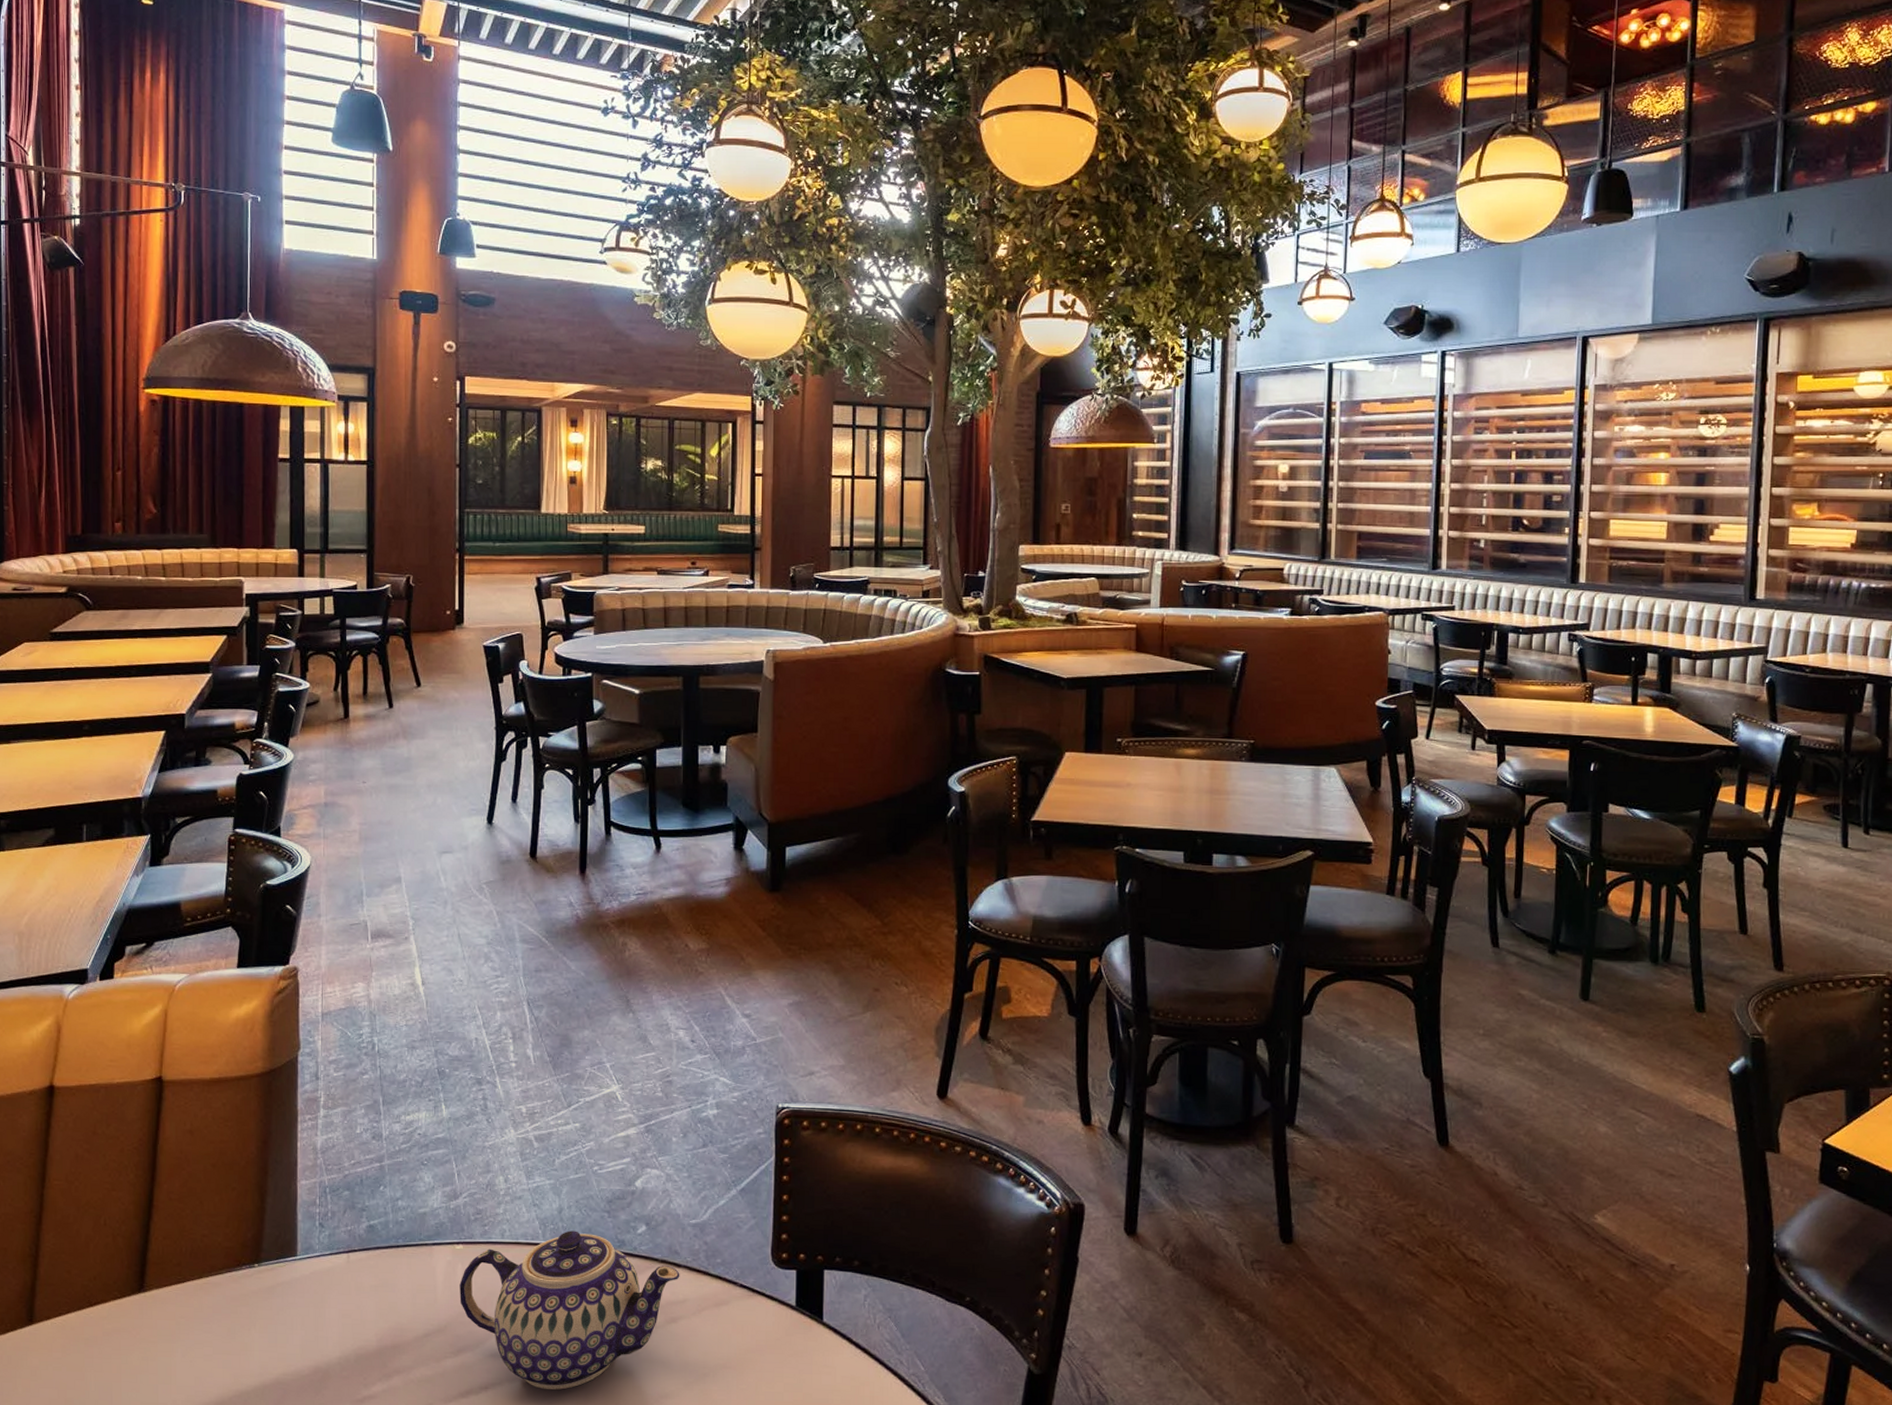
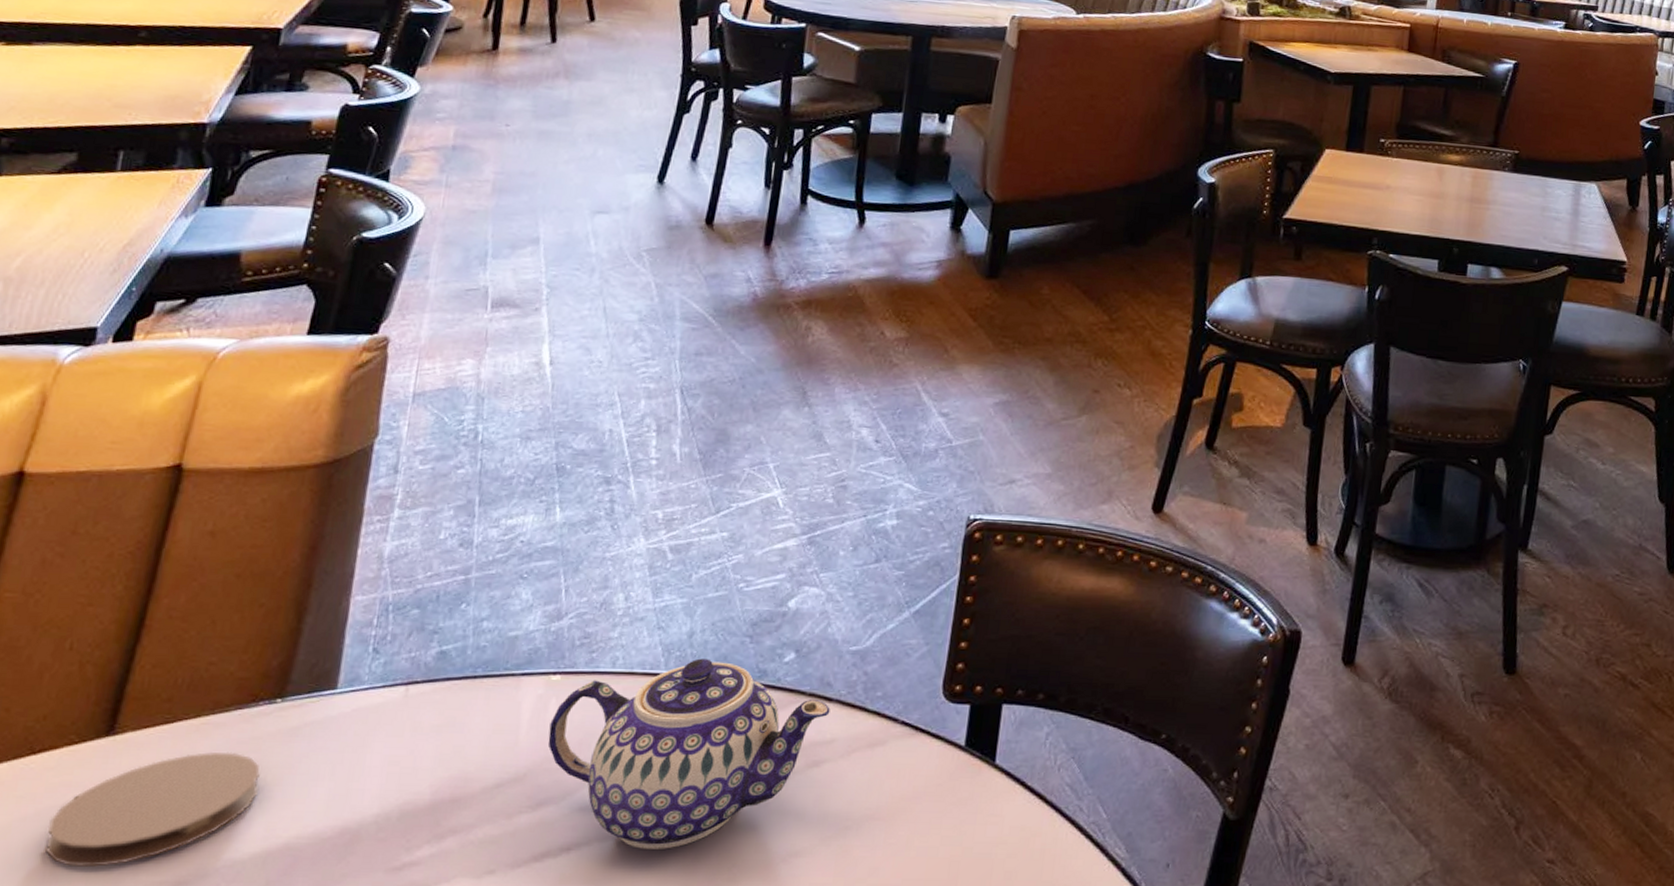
coaster: none [109,1306,251,1395] -> present [45,752,260,868]

